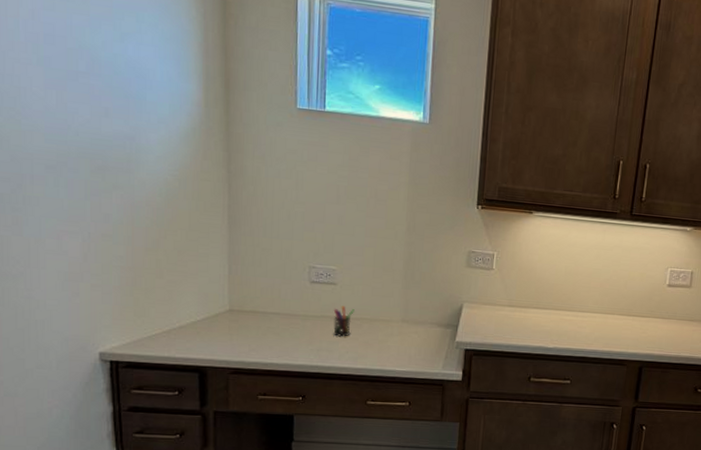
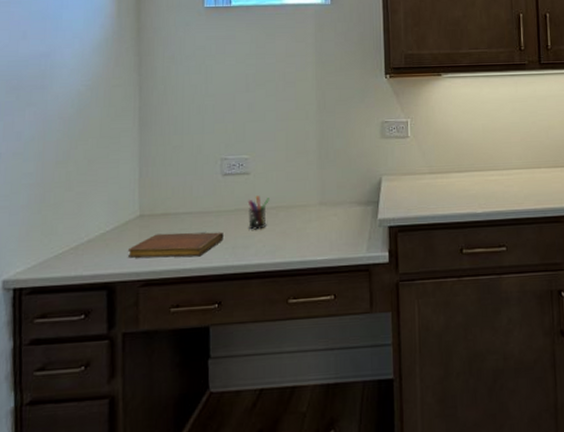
notebook: none [218,328,309,354] -> present [127,232,224,258]

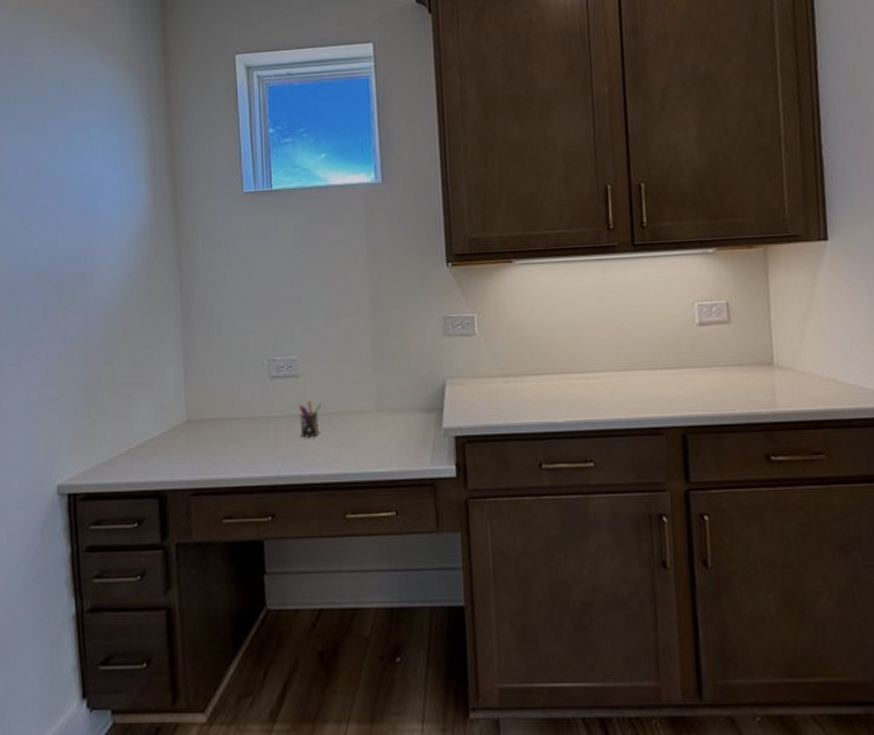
notebook: present [127,232,224,258] -> none [176,439,275,466]

